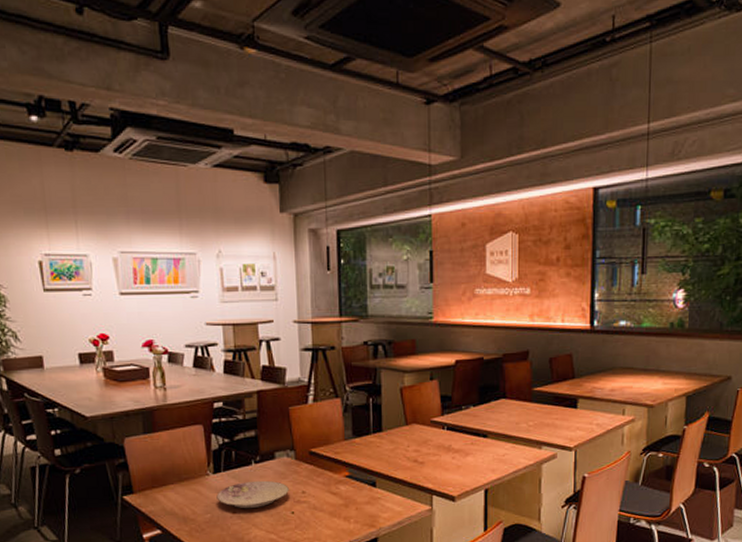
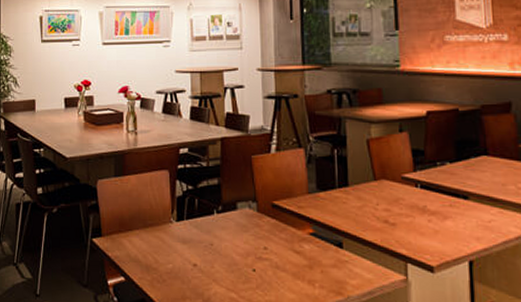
plate: present [216,480,289,509] -> none [179,231,250,262]

